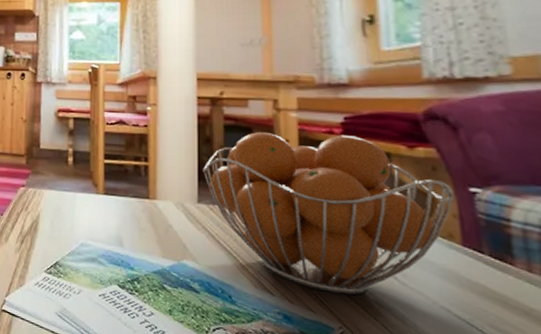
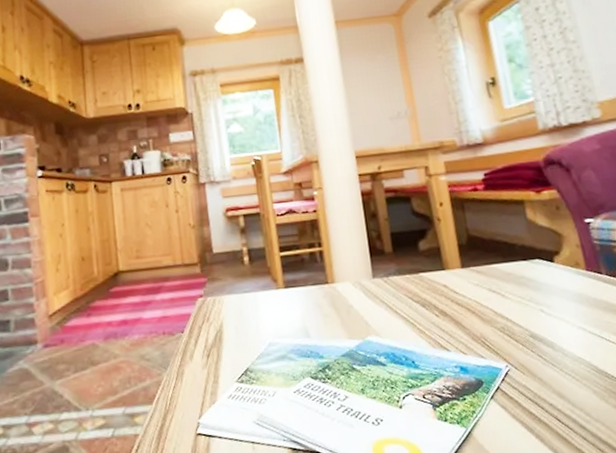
fruit basket: present [203,131,454,295] -> none [372,189,576,337]

